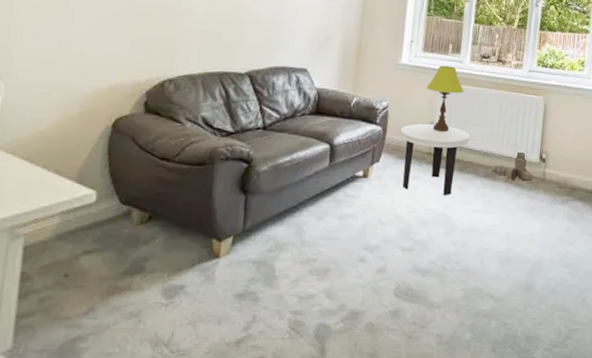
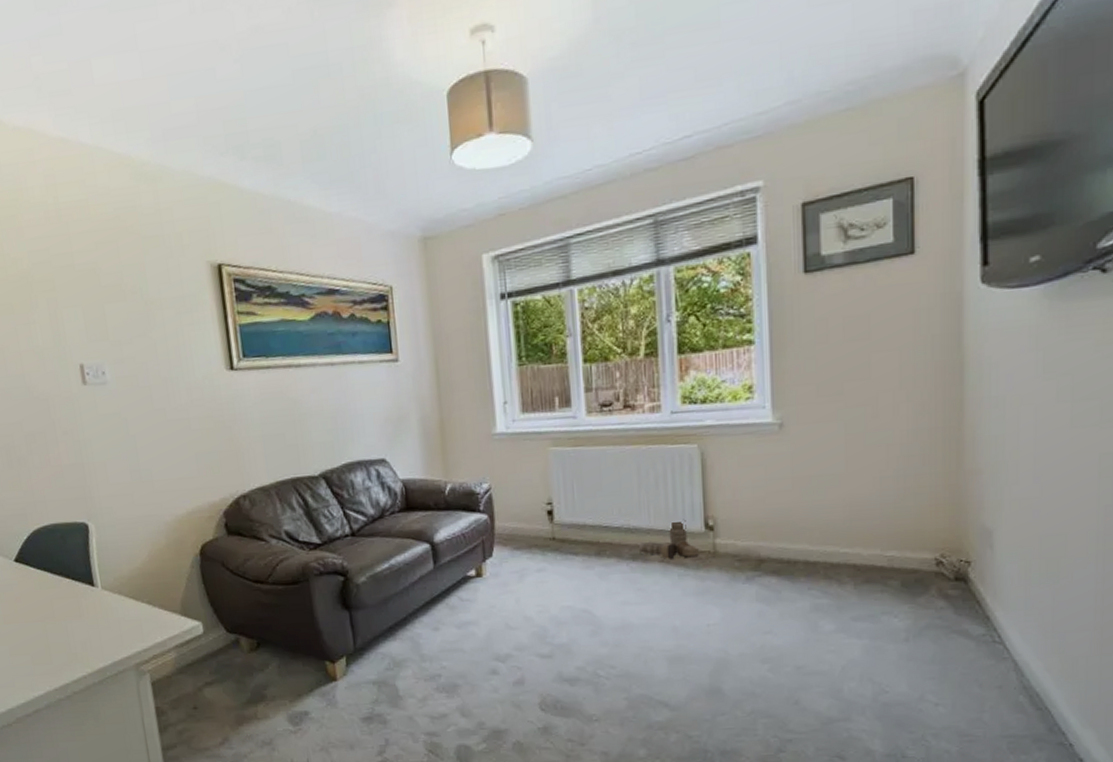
side table: present [400,123,470,196] -> none [510,501,603,589]
table lamp: present [426,65,464,133] -> none [534,425,585,511]

